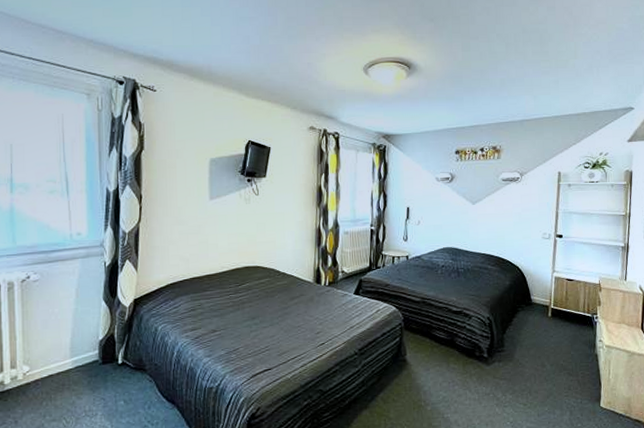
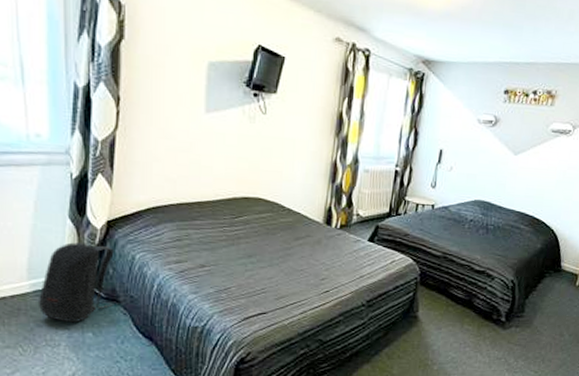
backpack: none [79,320,142,393] -> present [39,242,115,323]

